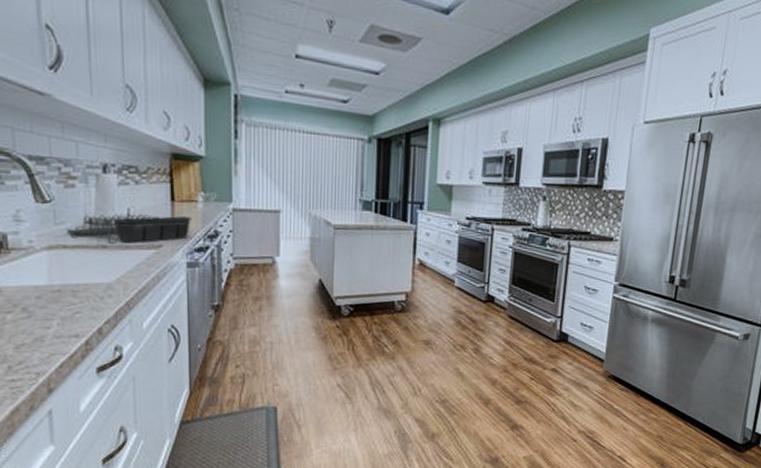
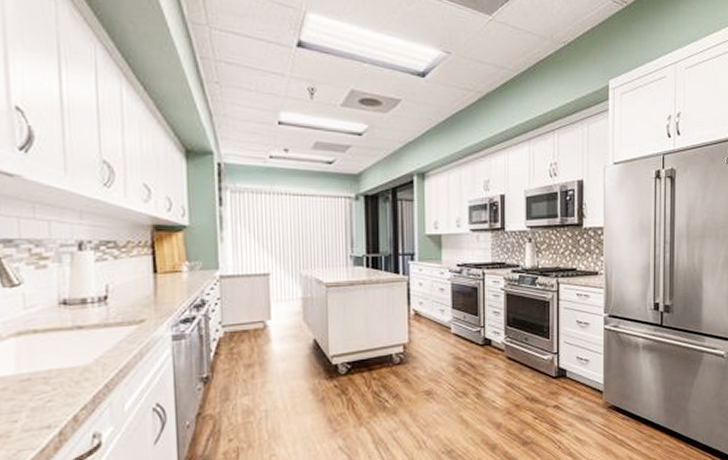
dish rack: present [65,214,192,244] -> none [36,288,177,323]

